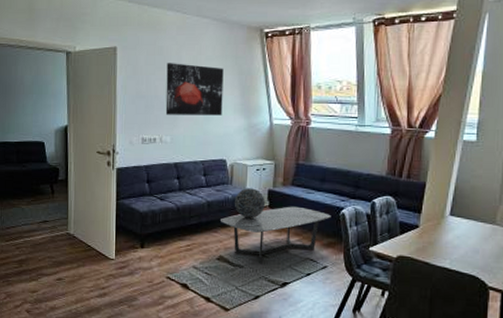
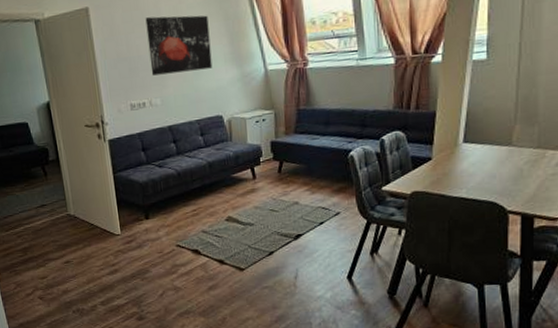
coffee table: present [221,206,331,264] -> none [224,154,339,220]
decorative sphere: present [234,188,266,219] -> none [236,142,270,174]

